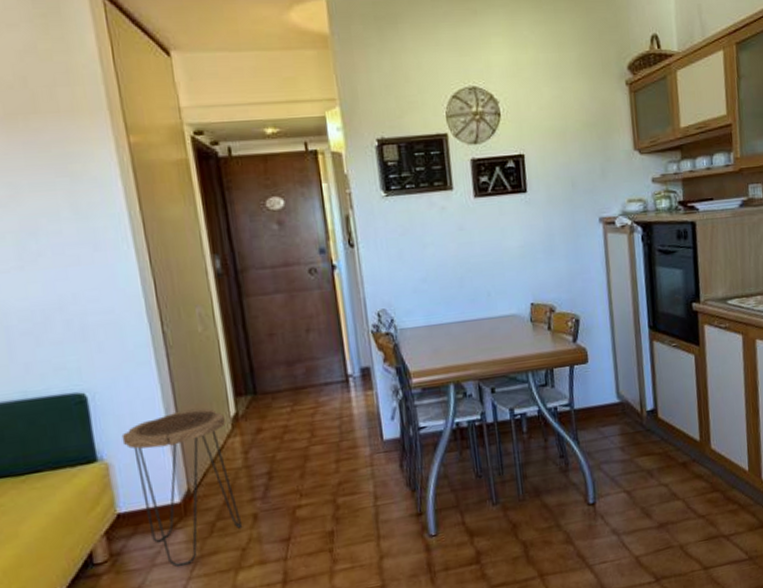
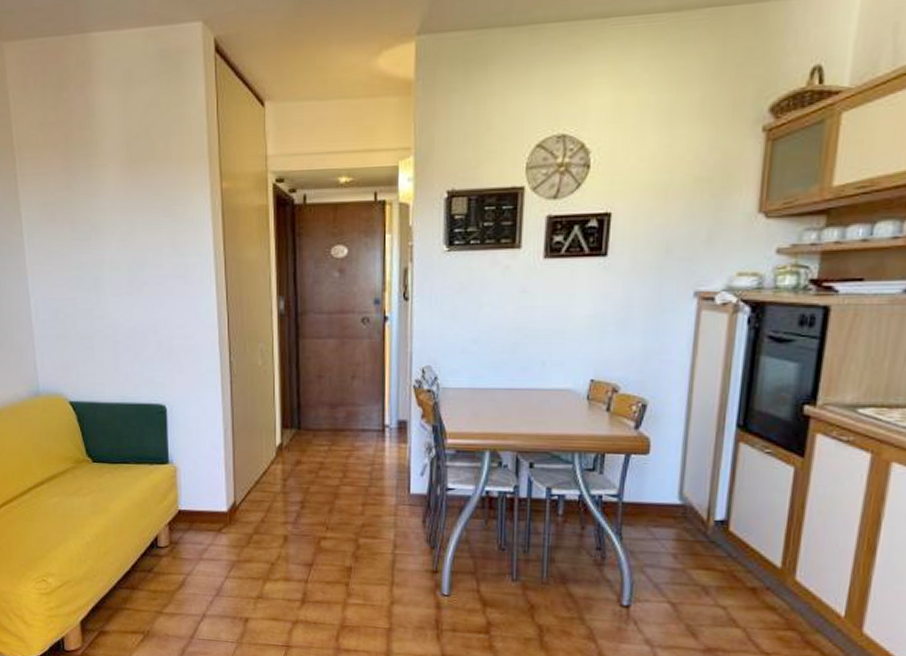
side table: present [121,407,243,567] -> none [189,433,274,565]

